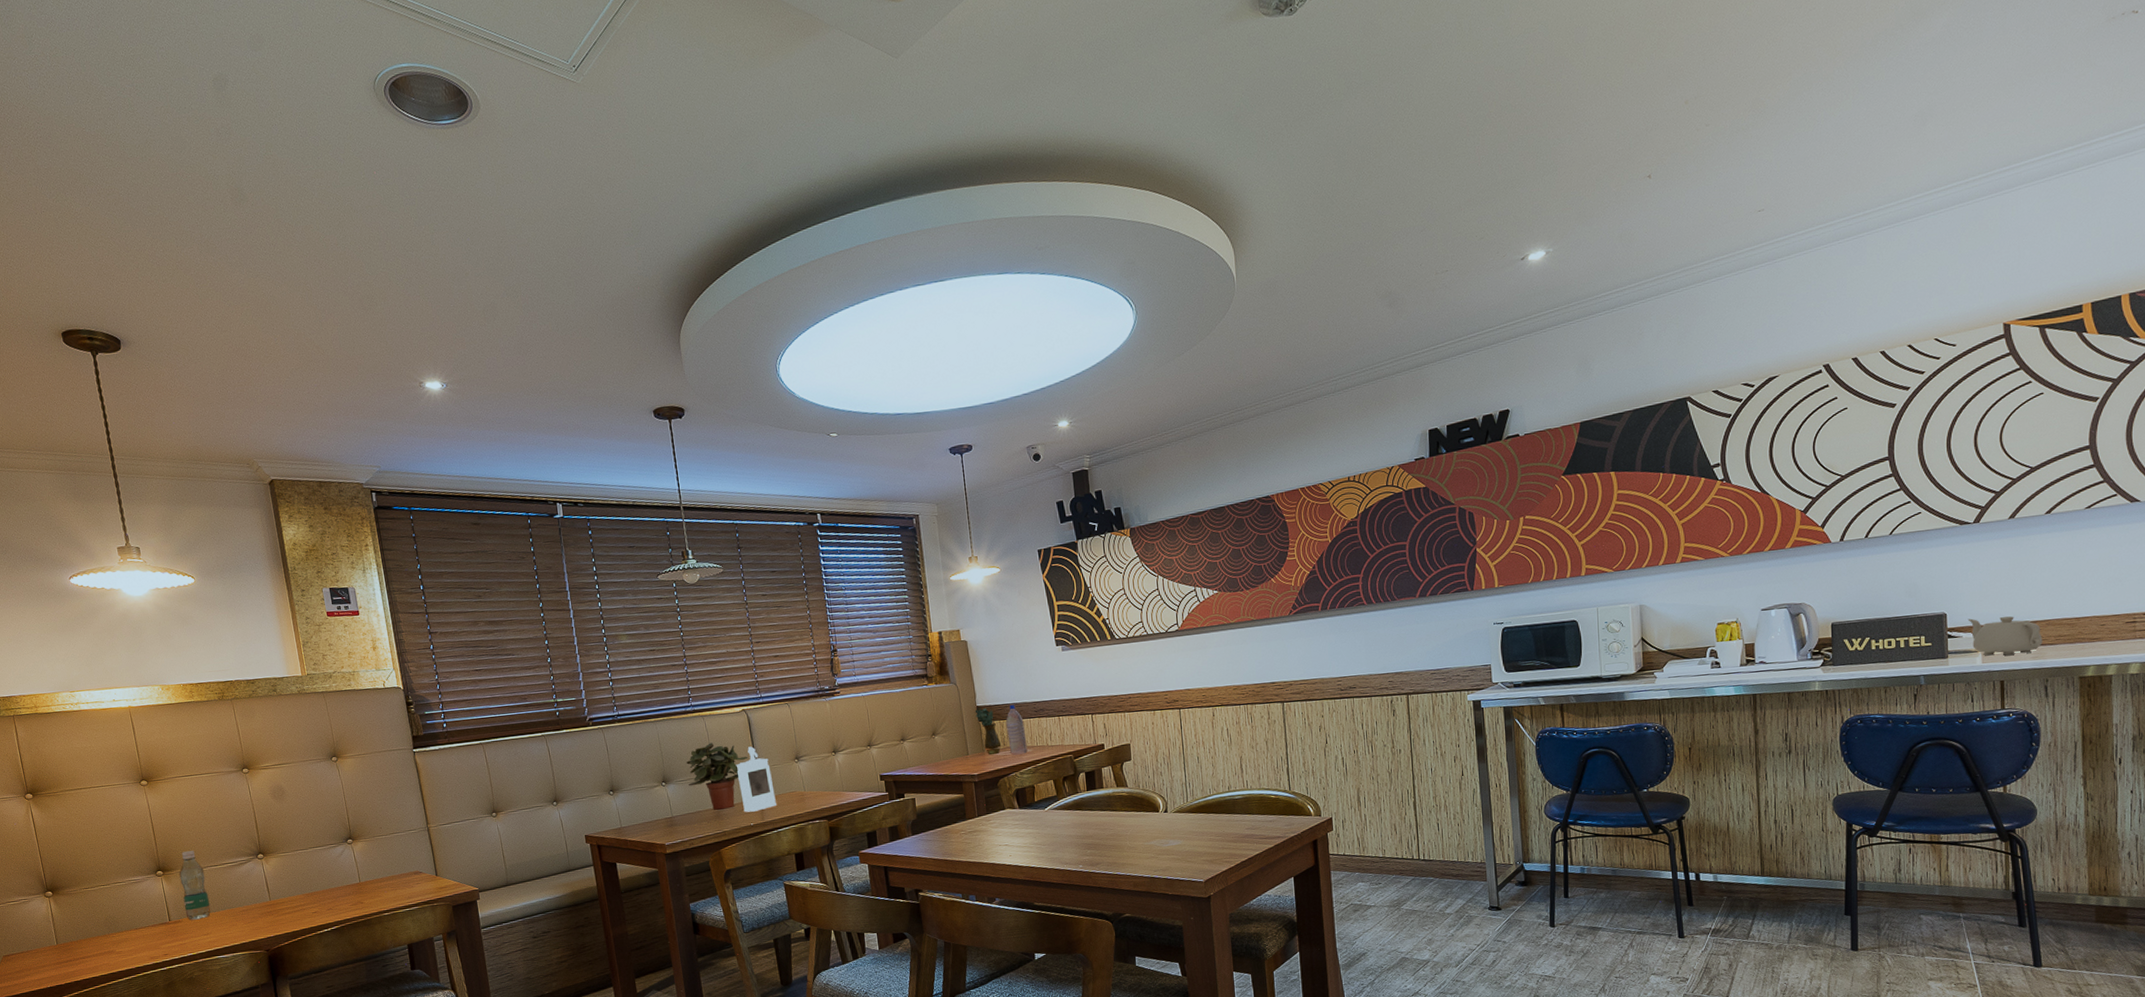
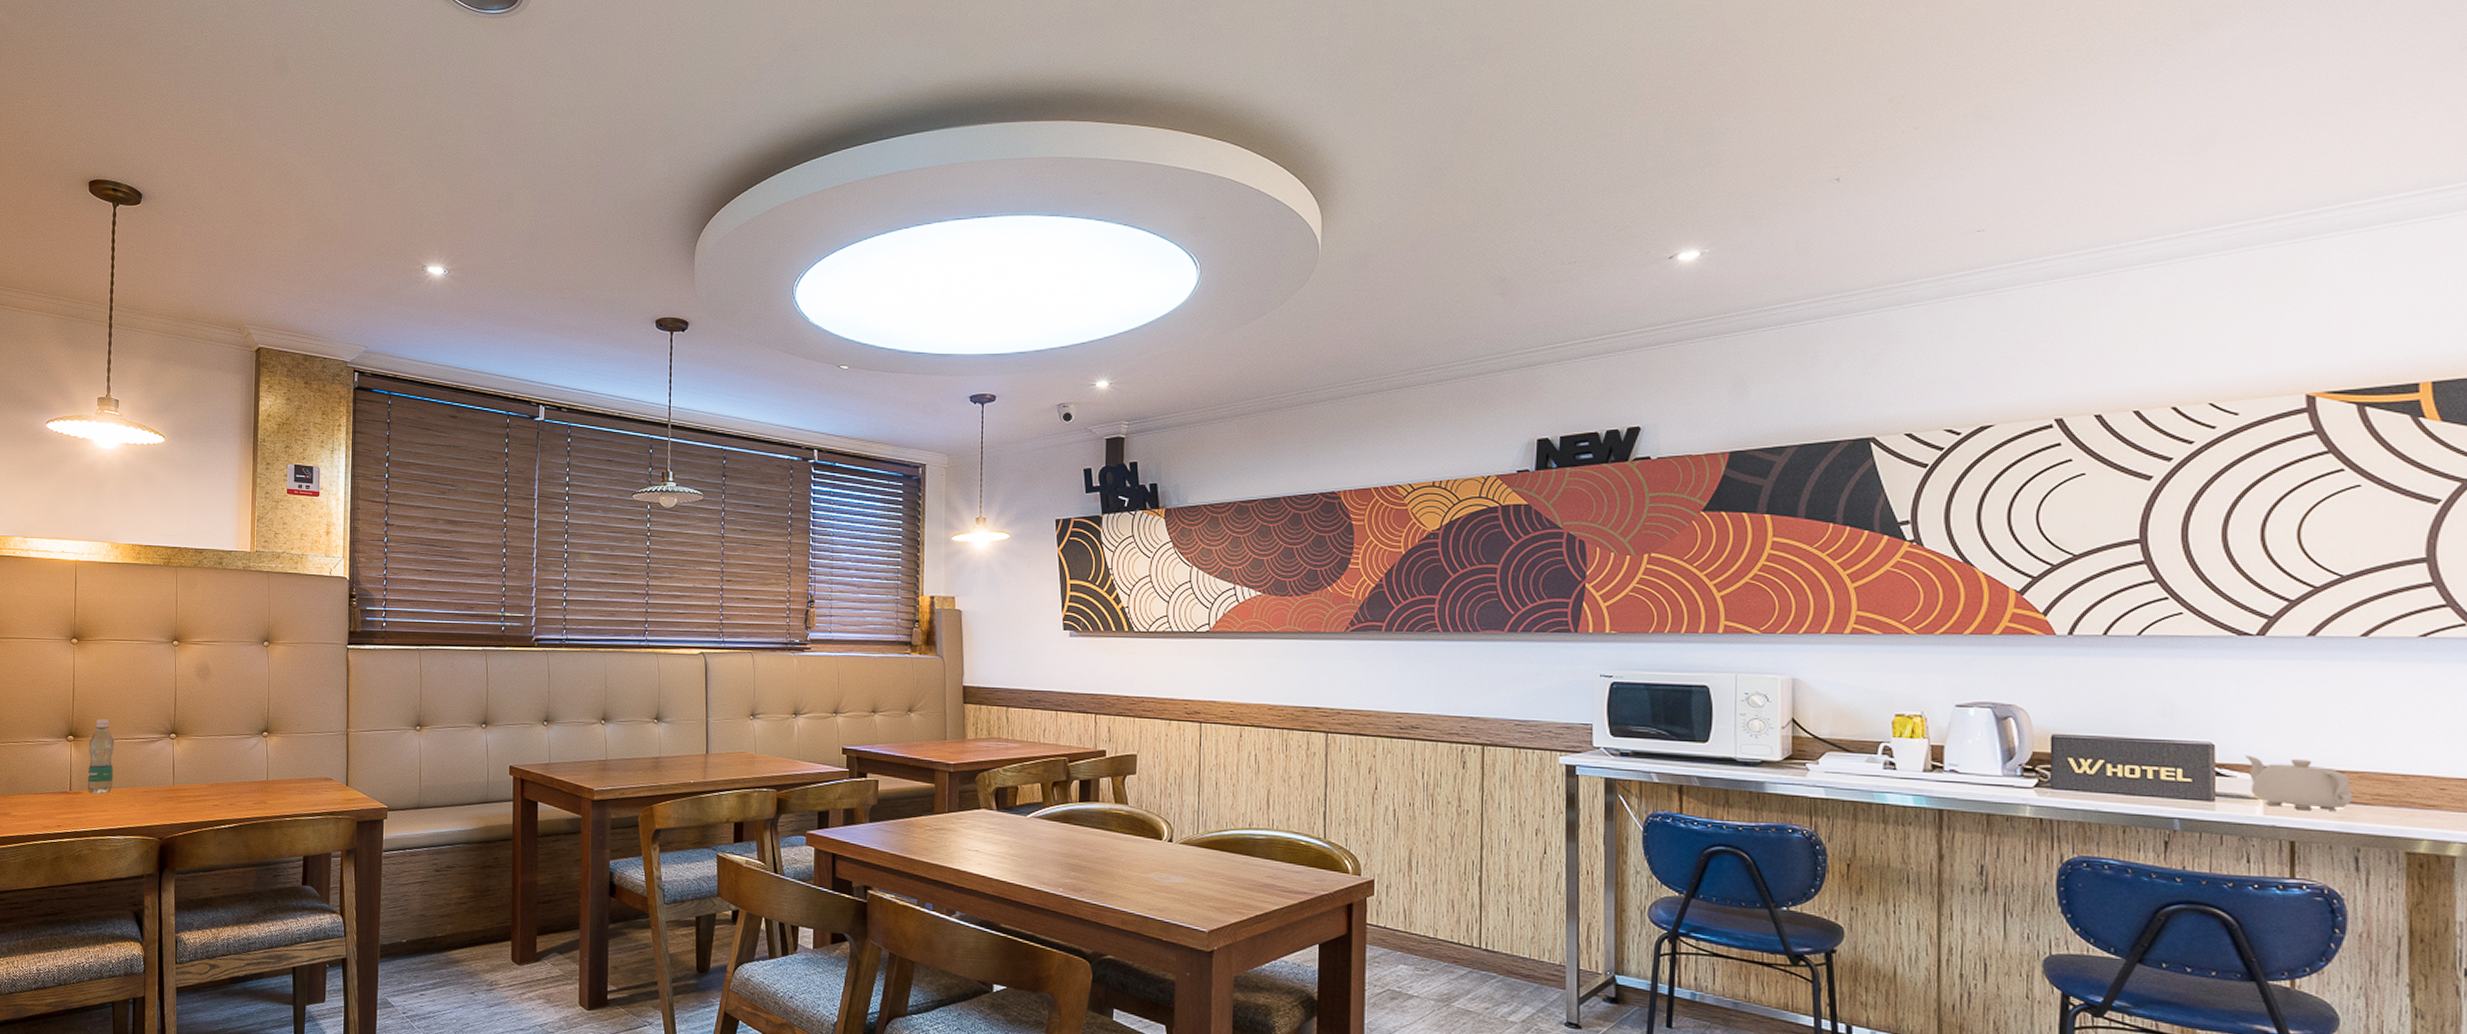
potted plant: present [686,742,749,810] -> none [630,684,699,760]
tissue box: present [735,746,776,813] -> none [684,694,722,768]
vase: present [975,707,1002,756] -> none [960,686,986,745]
water bottle: present [1006,704,1028,755] -> none [994,689,1016,748]

